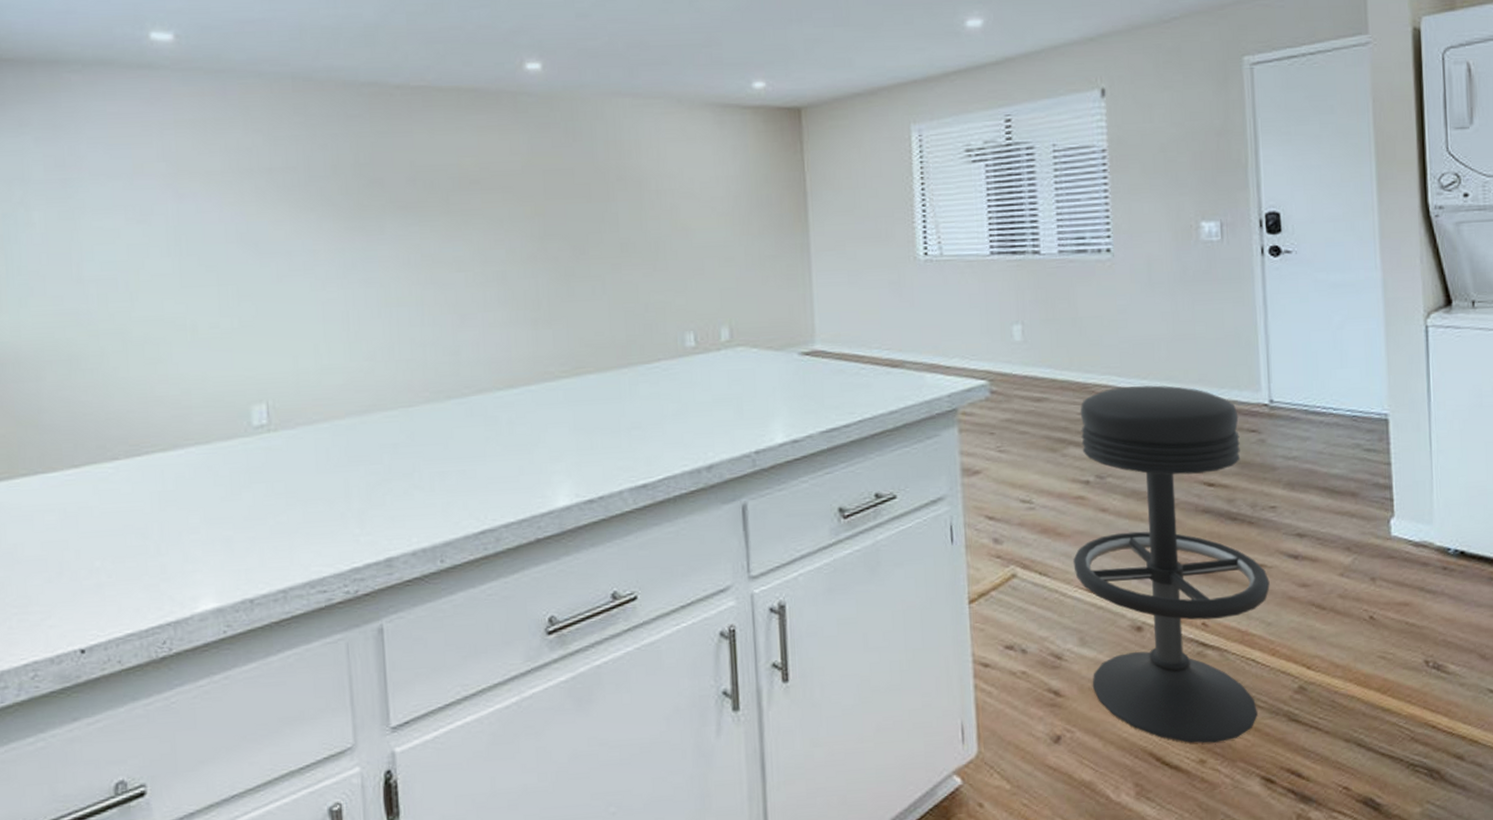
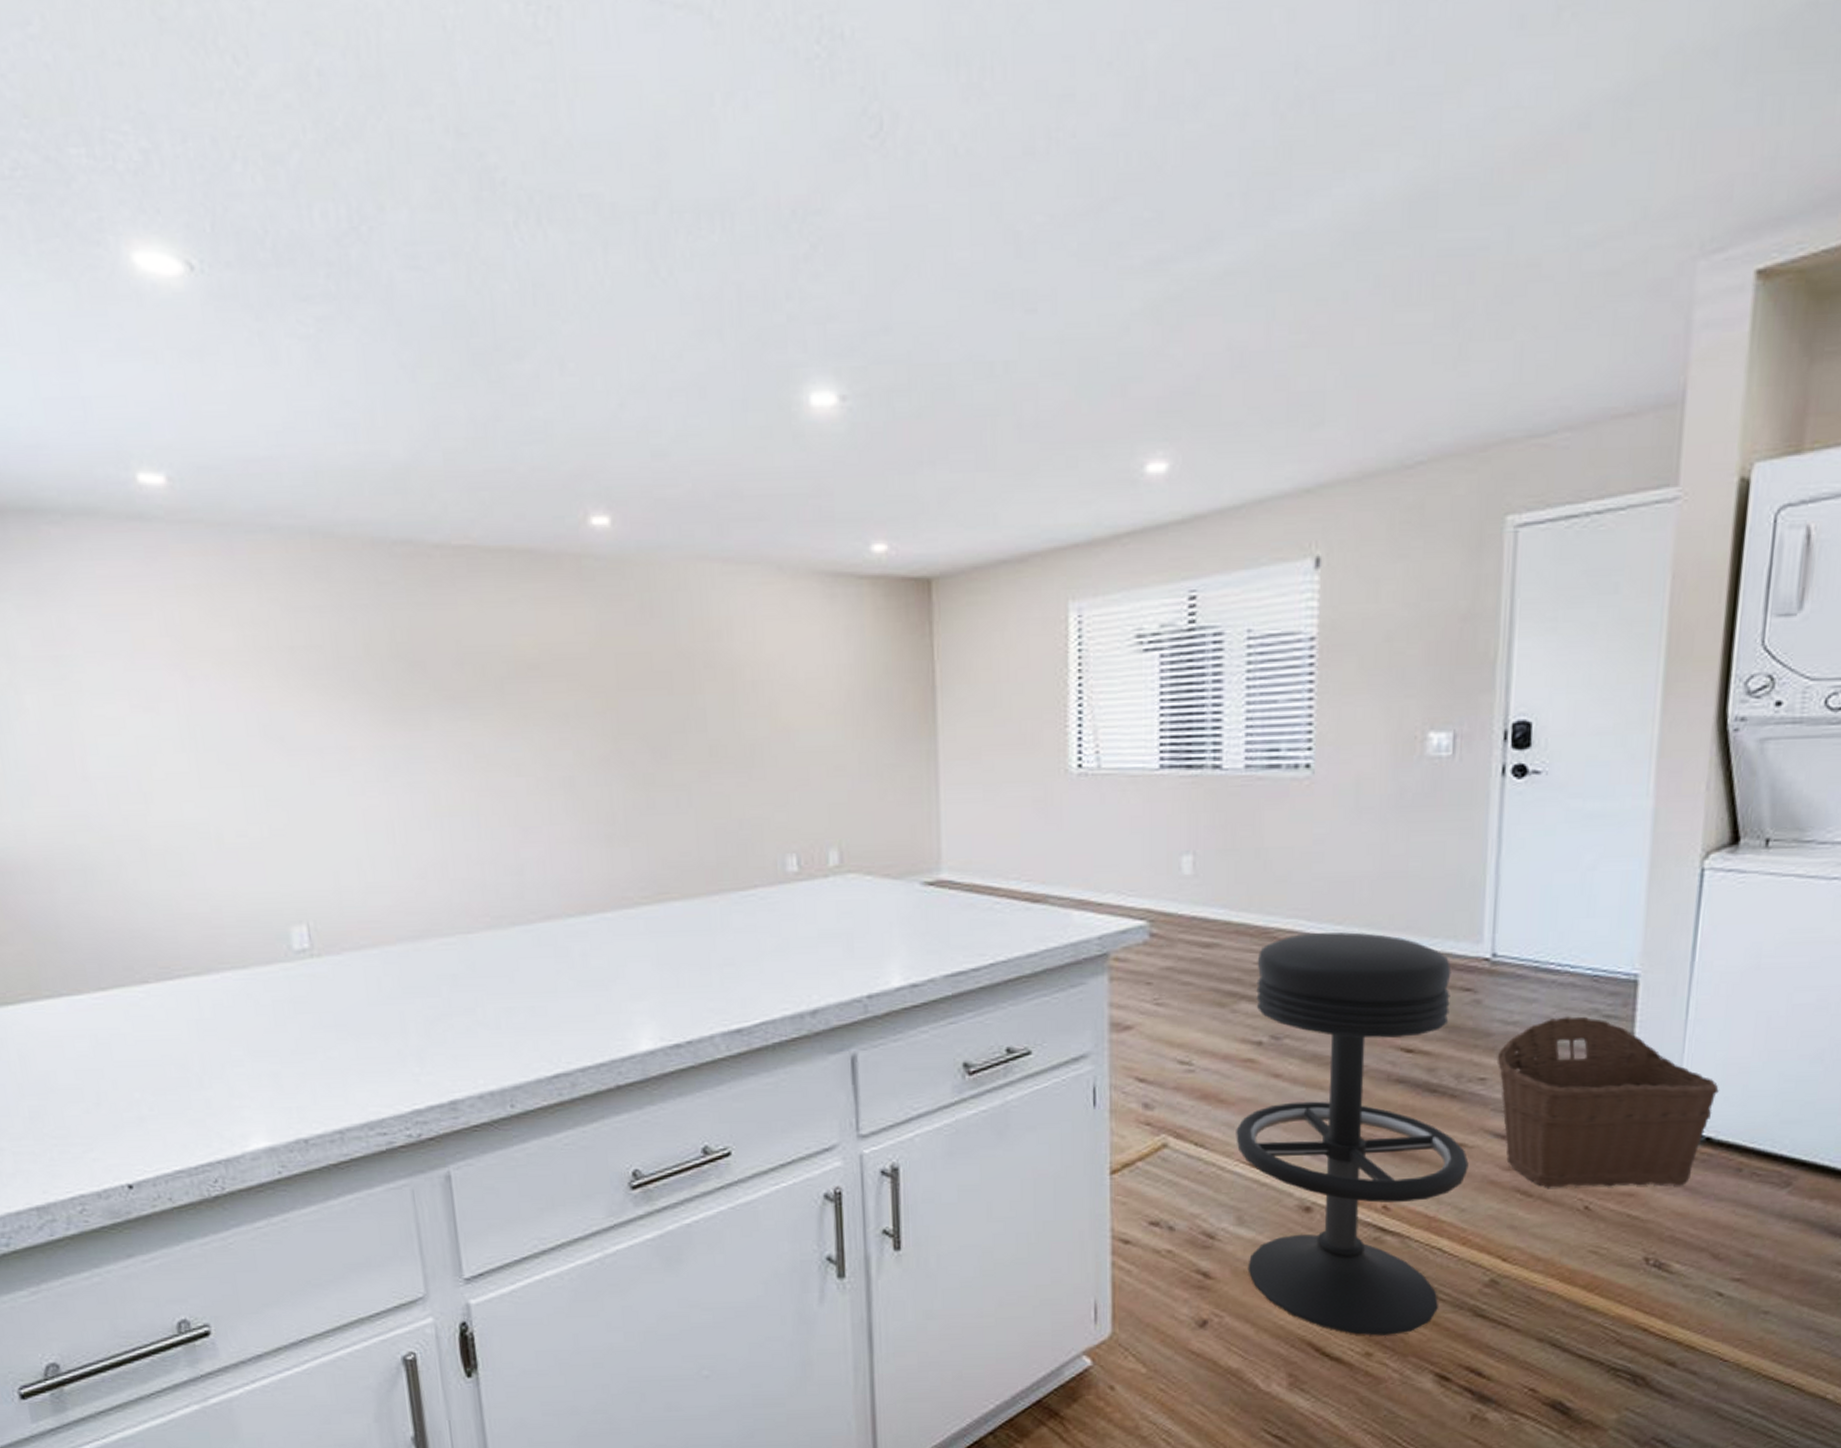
wicker basket: none [1283,450,1465,601] -> present [1496,1015,1719,1188]

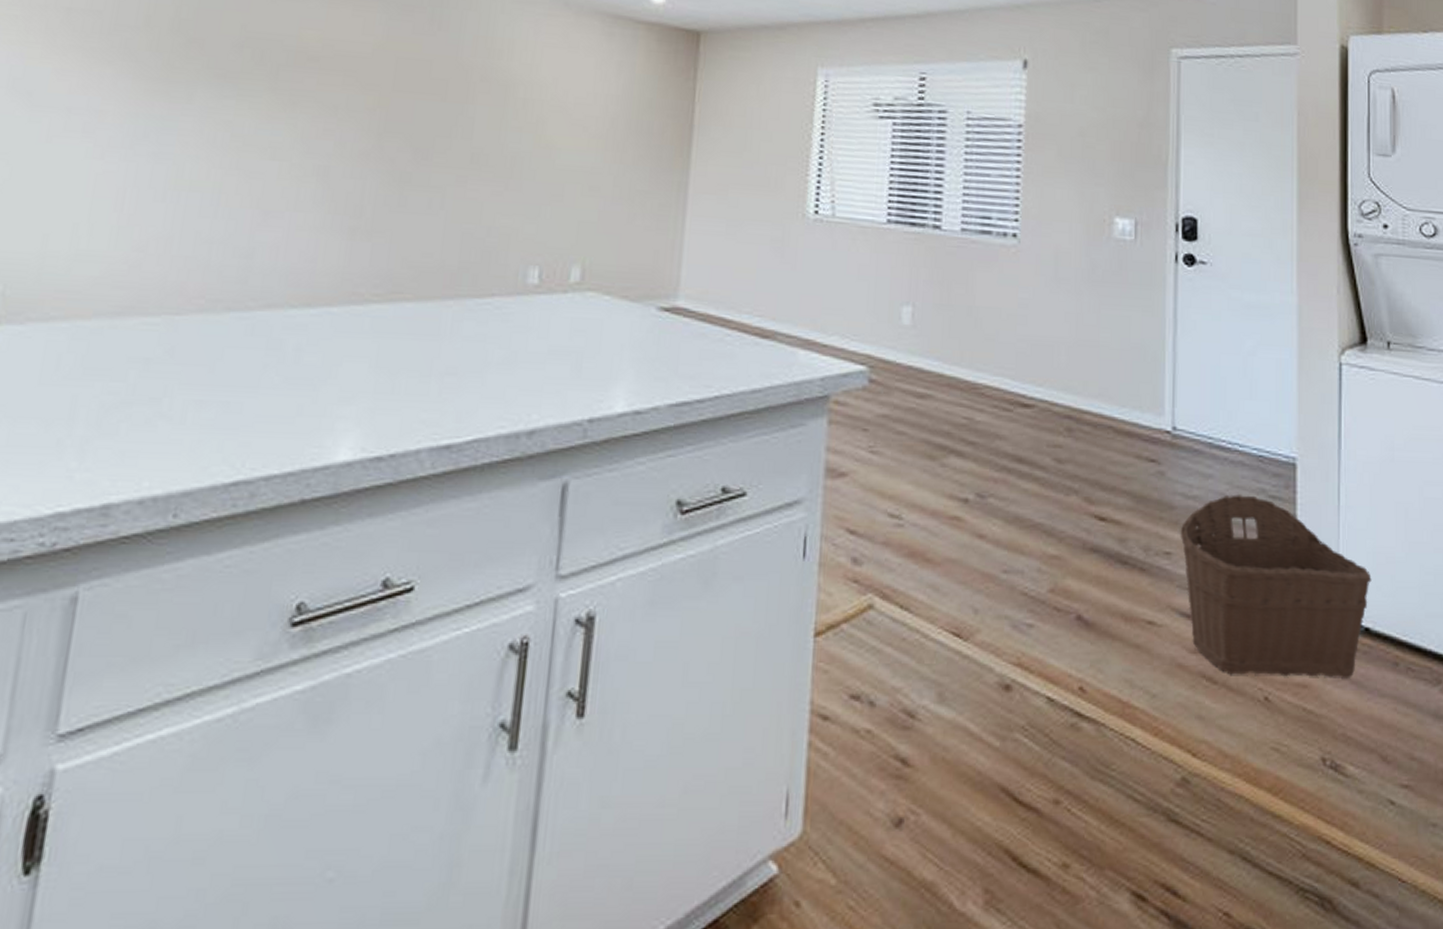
bar stool: present [1236,932,1469,1336] -> none [940,392,1158,842]

